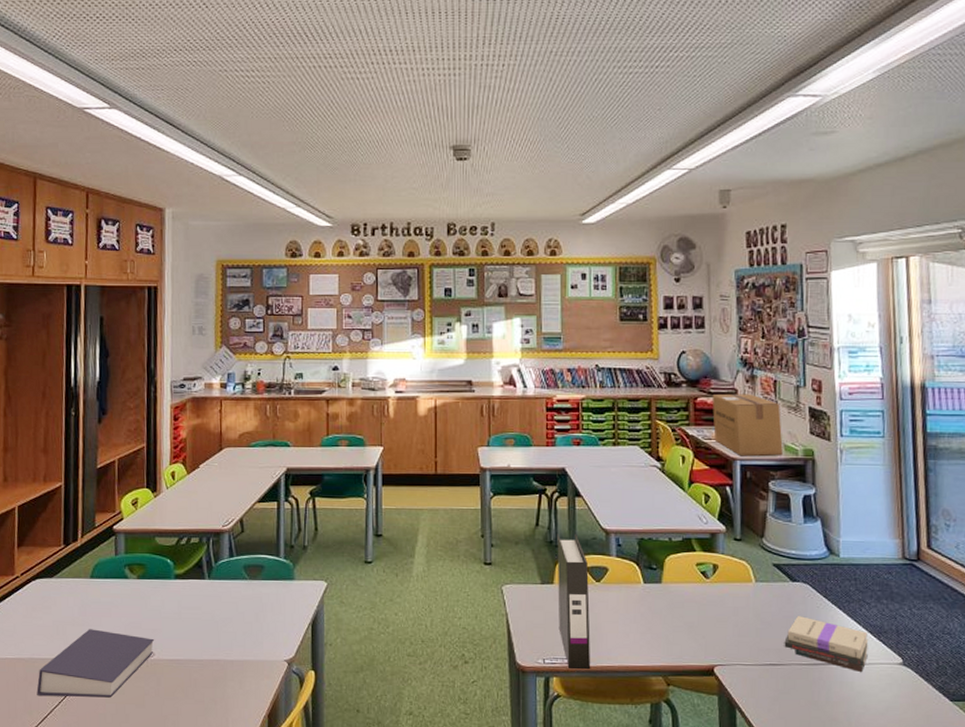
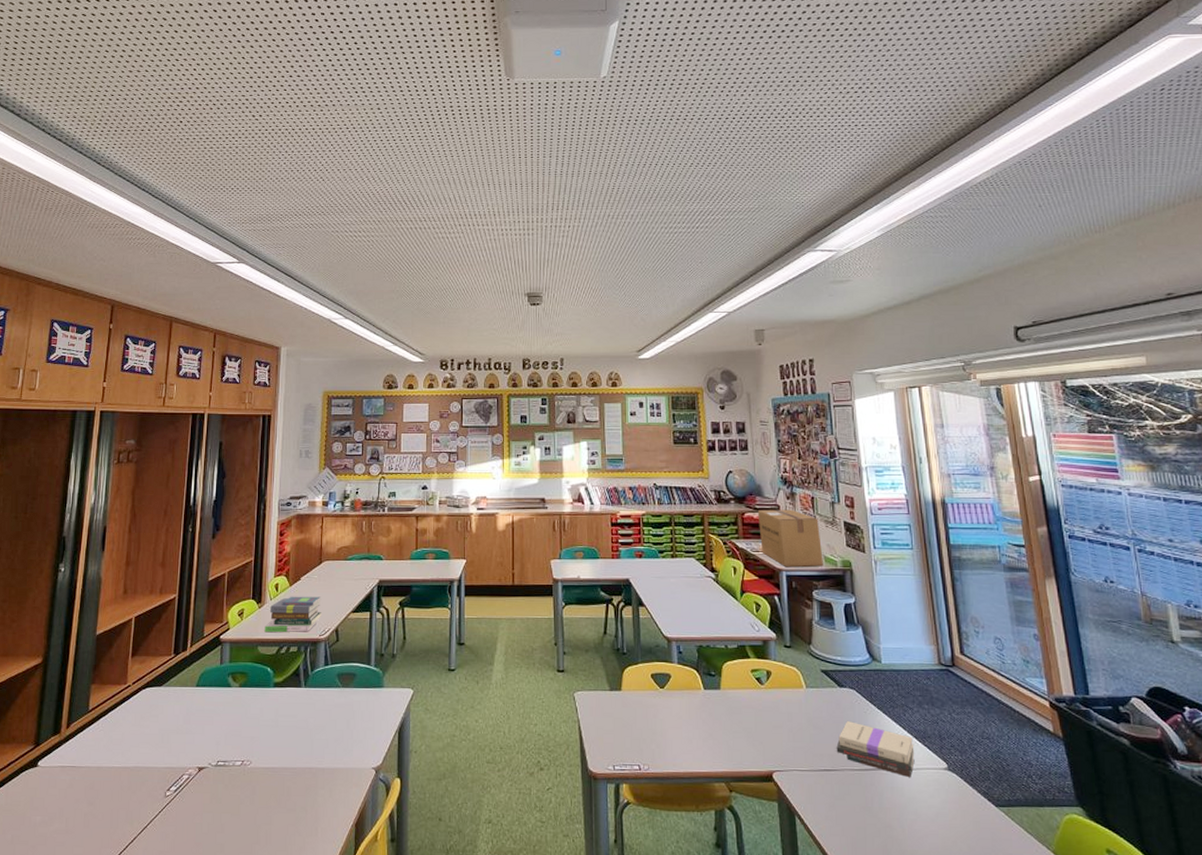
book: present [36,629,155,698] -> none [139,737,252,807]
books: none [161,485,225,523] -> present [264,596,322,633]
binder: present [557,534,590,670] -> none [623,642,657,776]

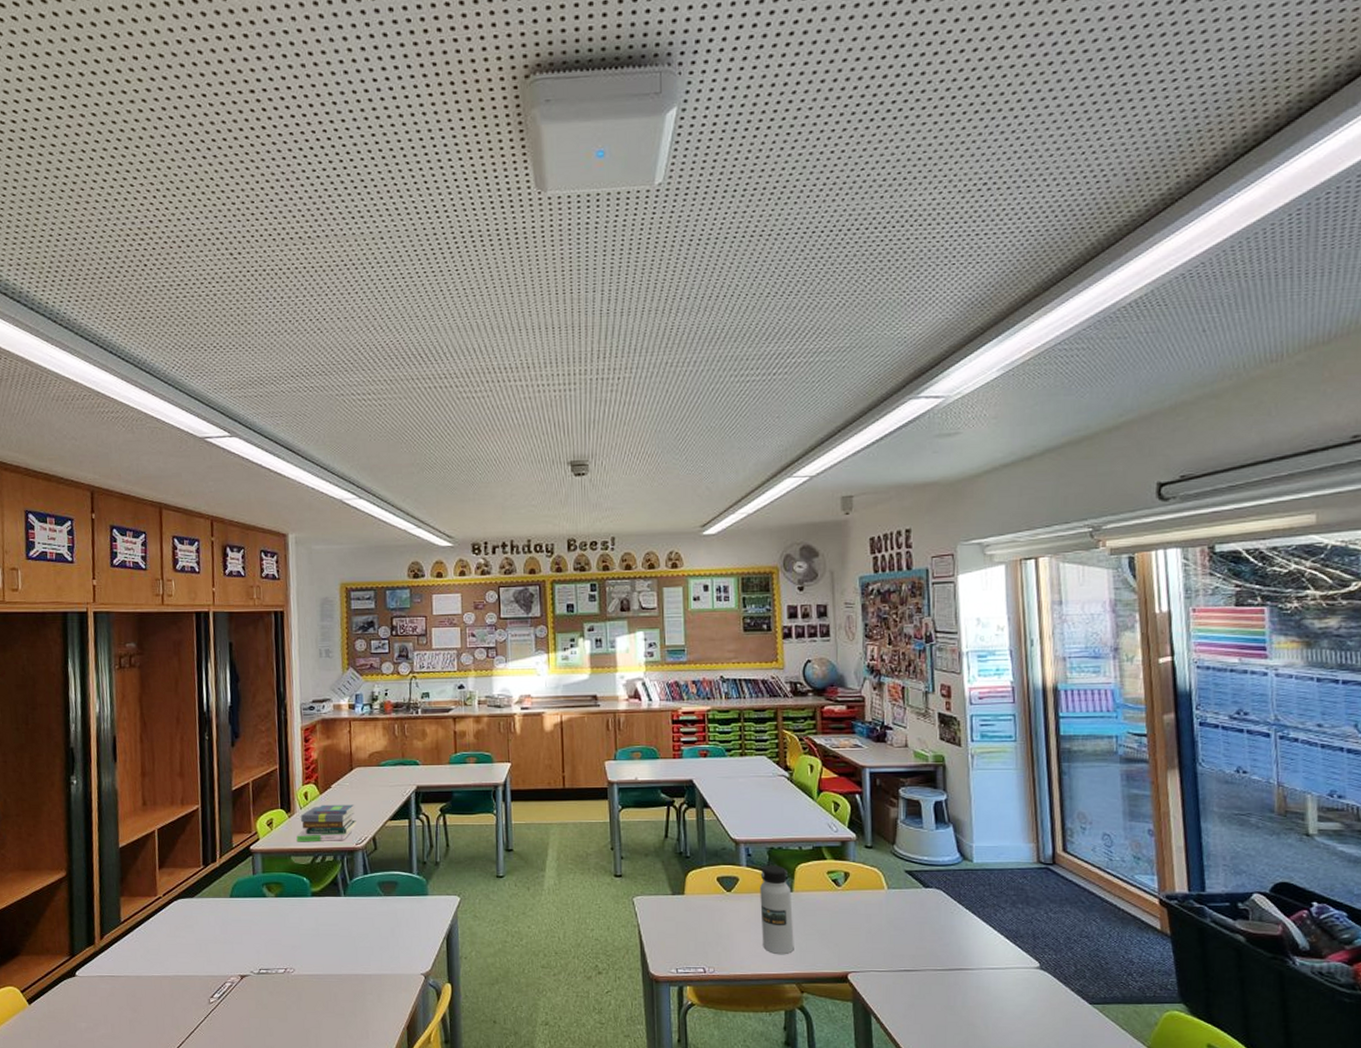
water bottle: none [690,662,723,753] -> present [760,864,794,955]
box: present [757,509,823,568] -> none [839,701,913,764]
books: present [836,721,915,777] -> none [918,922,1004,976]

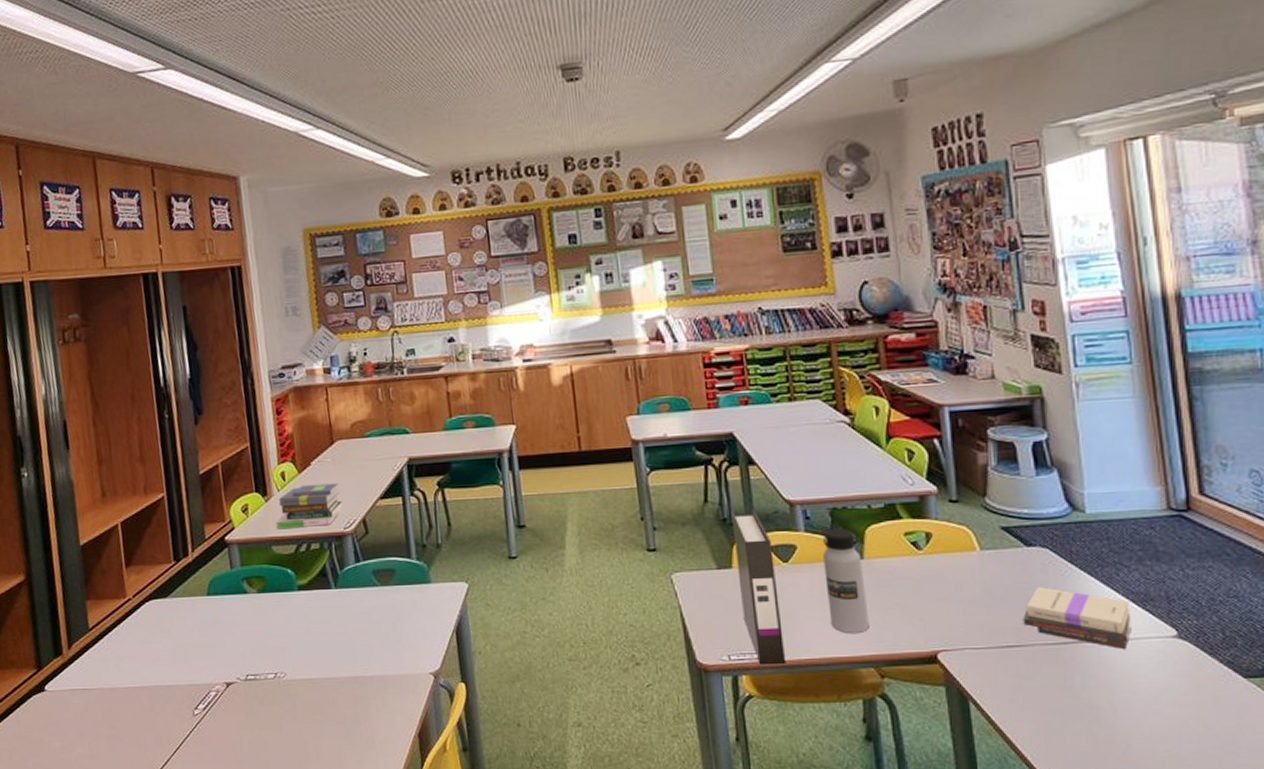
binder: none [686,845,723,978] -> present [731,509,785,665]
books: none [918,922,1004,976] -> present [1023,587,1132,649]

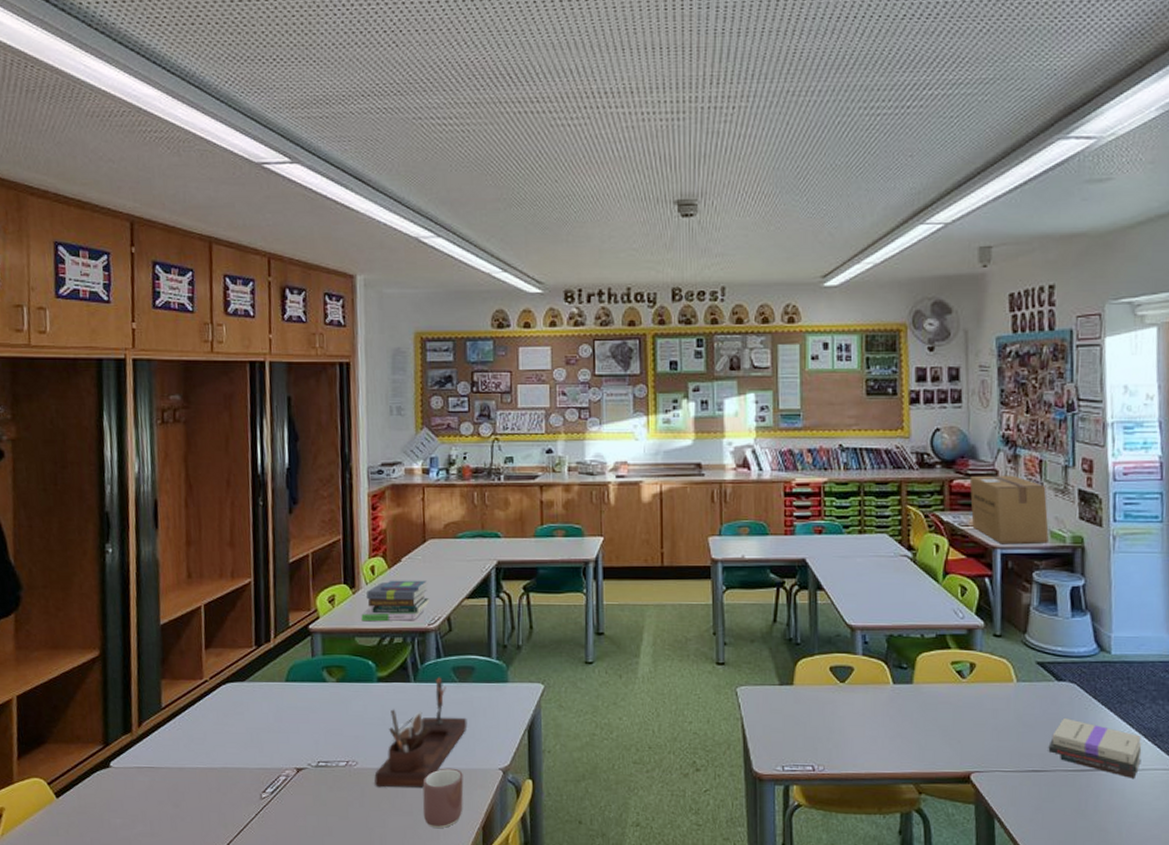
desk organizer: none [304,581,394,699] -> present [374,677,468,788]
mug: none [353,675,397,738] -> present [422,768,464,829]
binder: present [731,509,785,665] -> none [797,631,834,777]
water bottle: present [822,528,870,634] -> none [876,653,913,753]
box: none [906,325,1002,402] -> present [969,475,1049,545]

